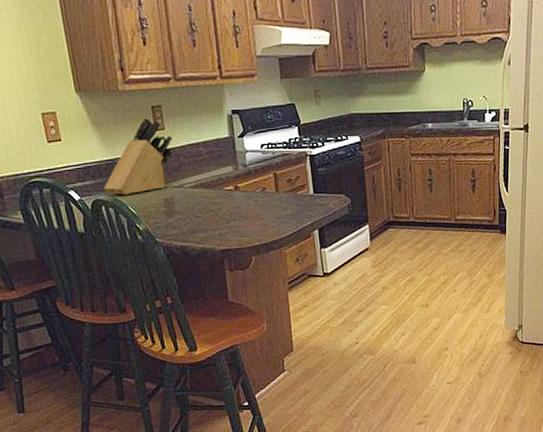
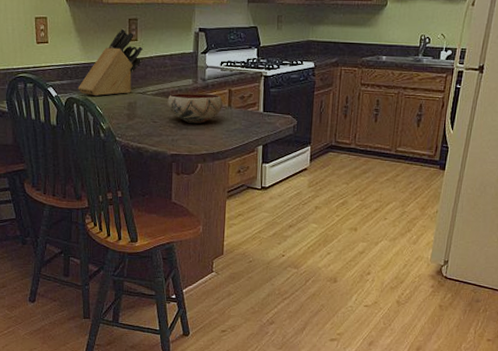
bowl: none [208,179,269,214] -> present [167,93,223,124]

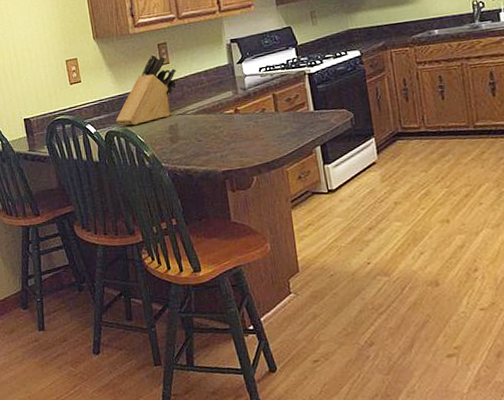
bowl: present [167,93,223,124] -> none [209,101,269,136]

